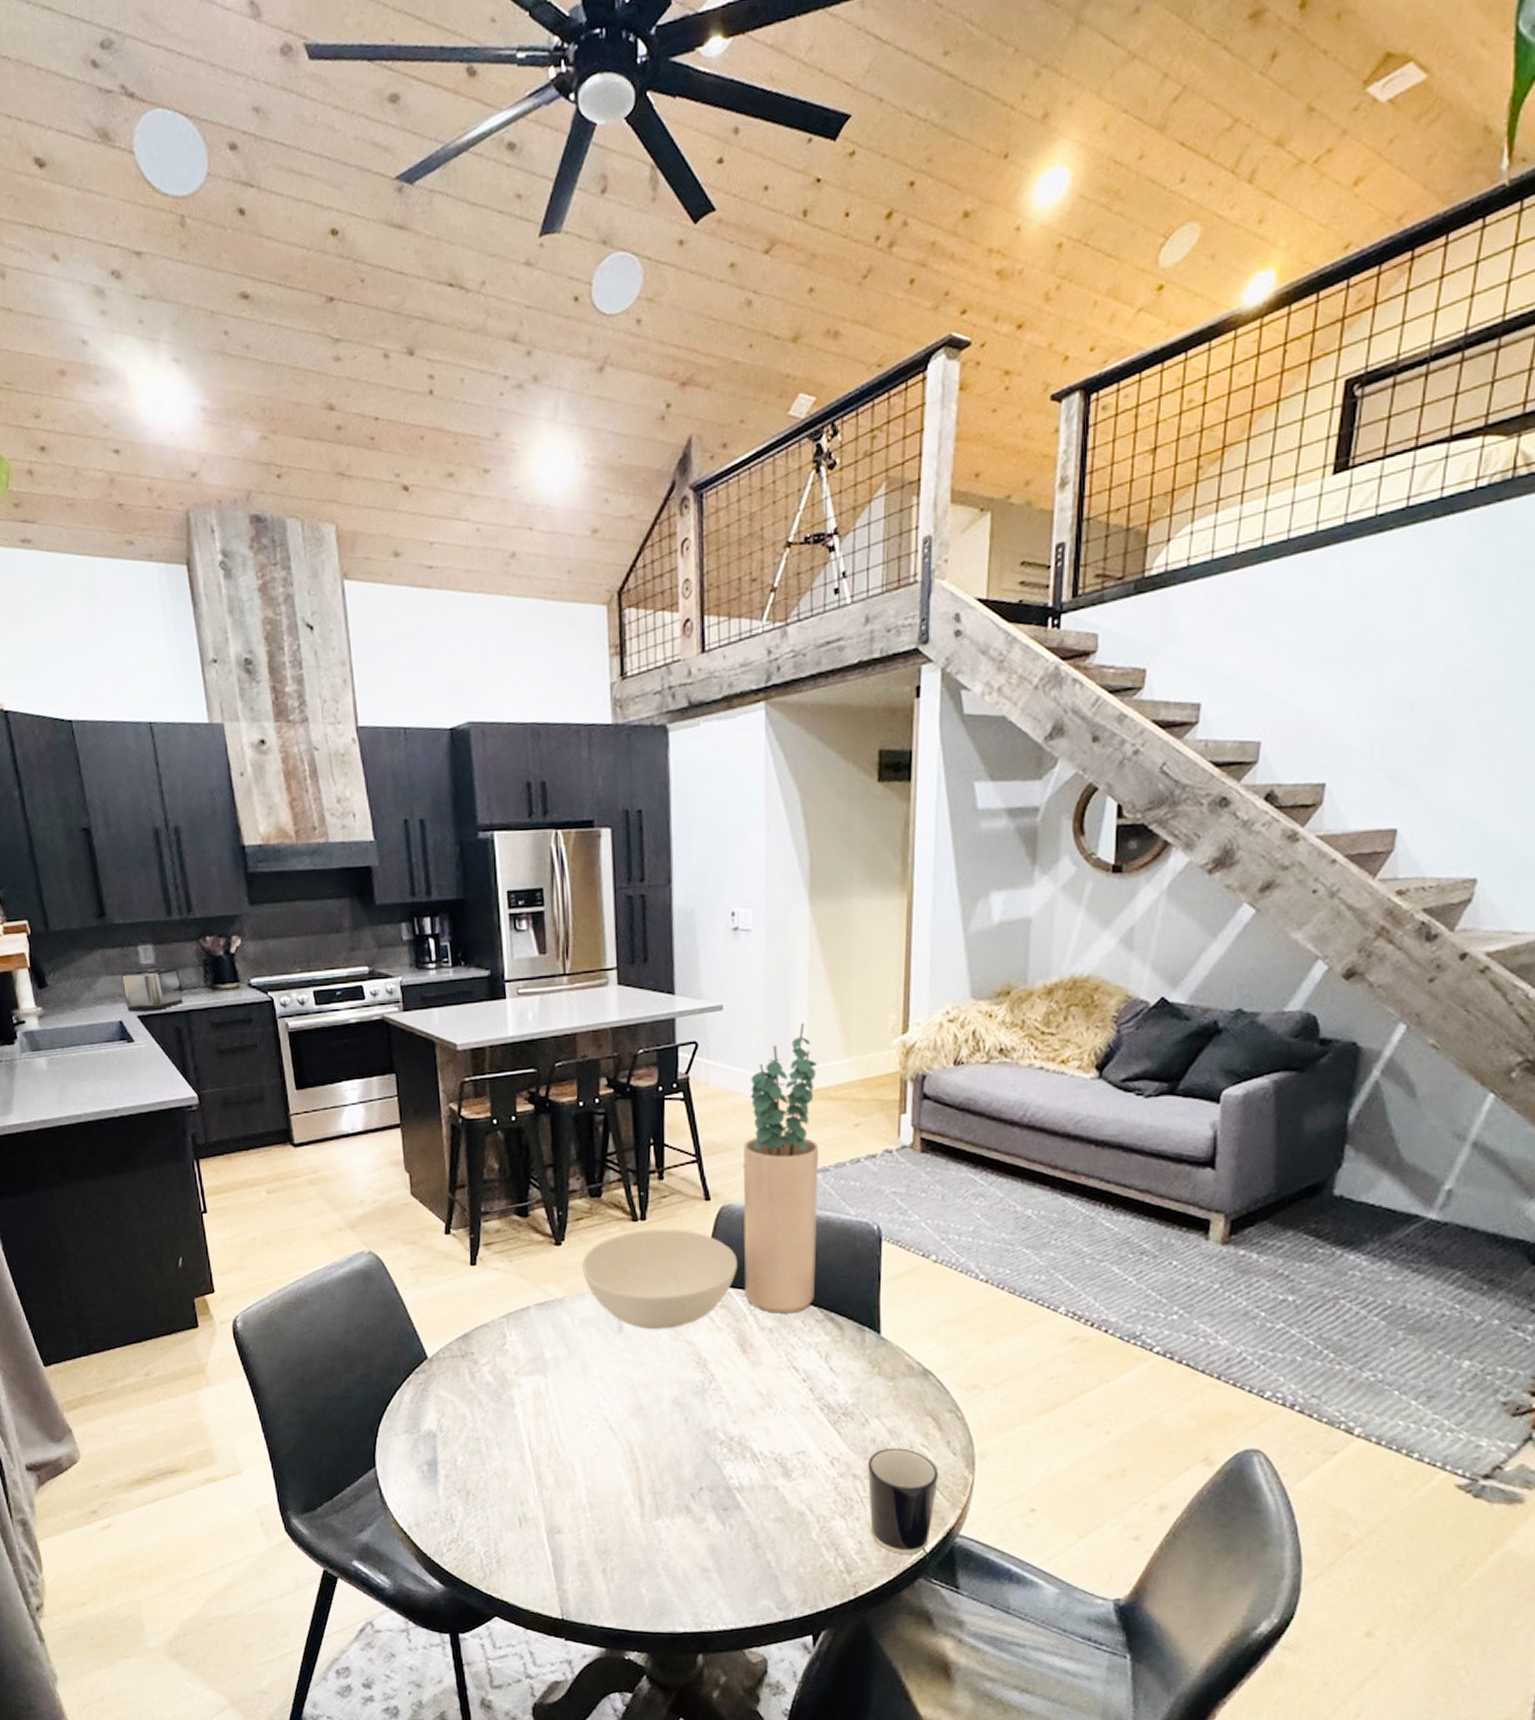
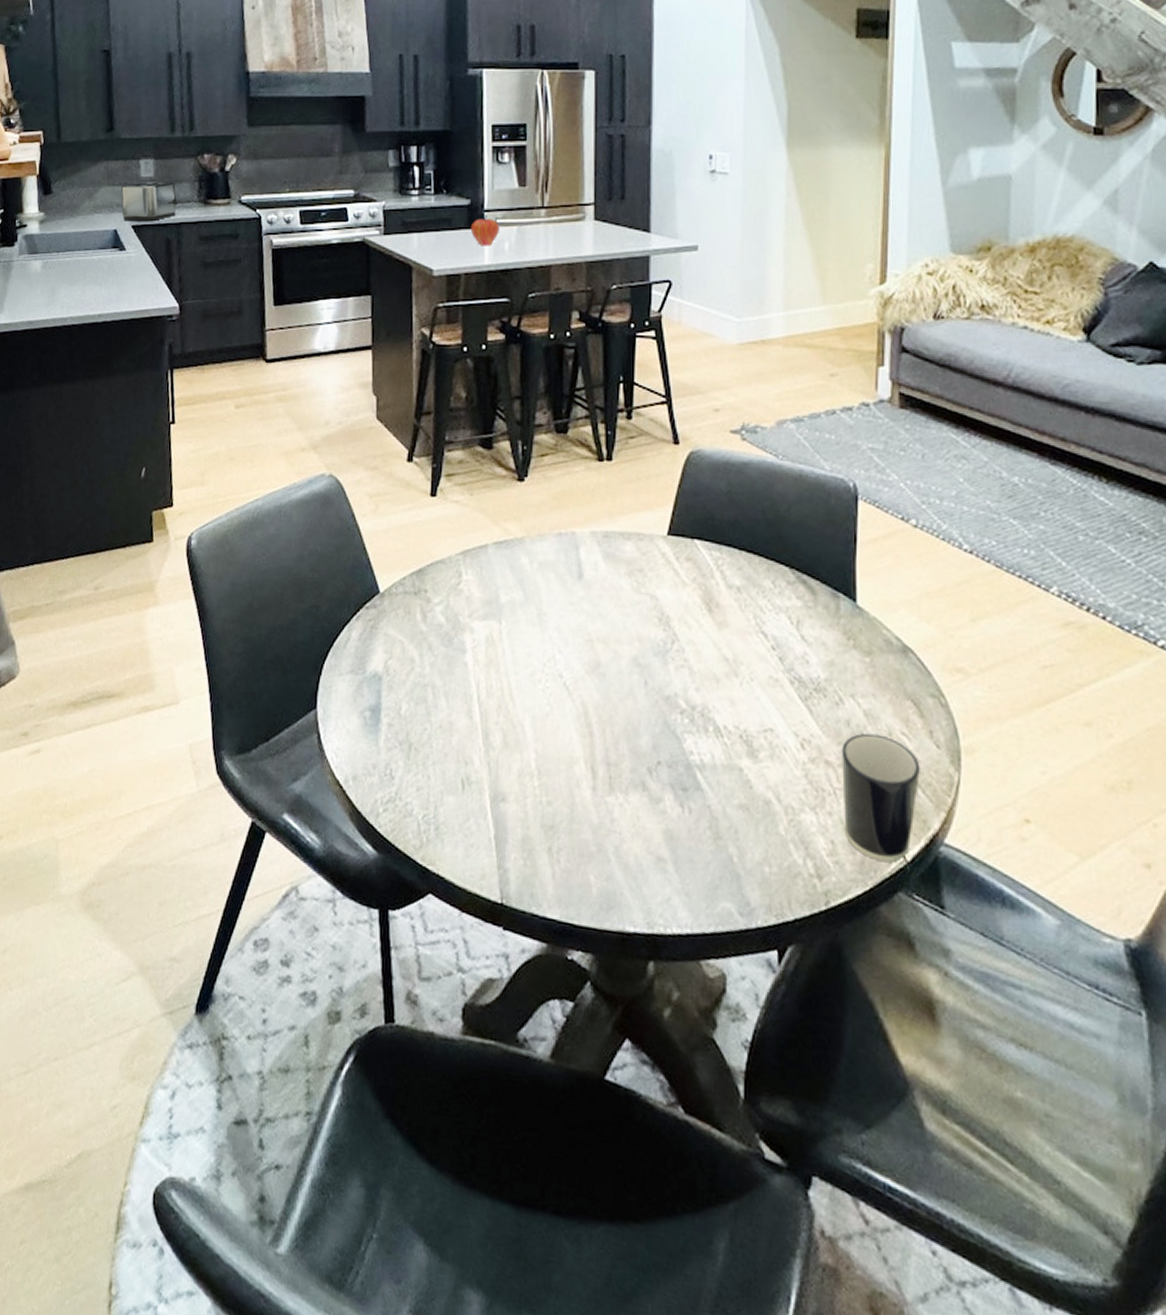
fruit: none [491,985,522,1018] -> present [470,215,499,246]
bowl: present [582,1230,737,1330] -> none [544,471,705,580]
vase: present [743,1023,819,1313] -> none [711,268,793,573]

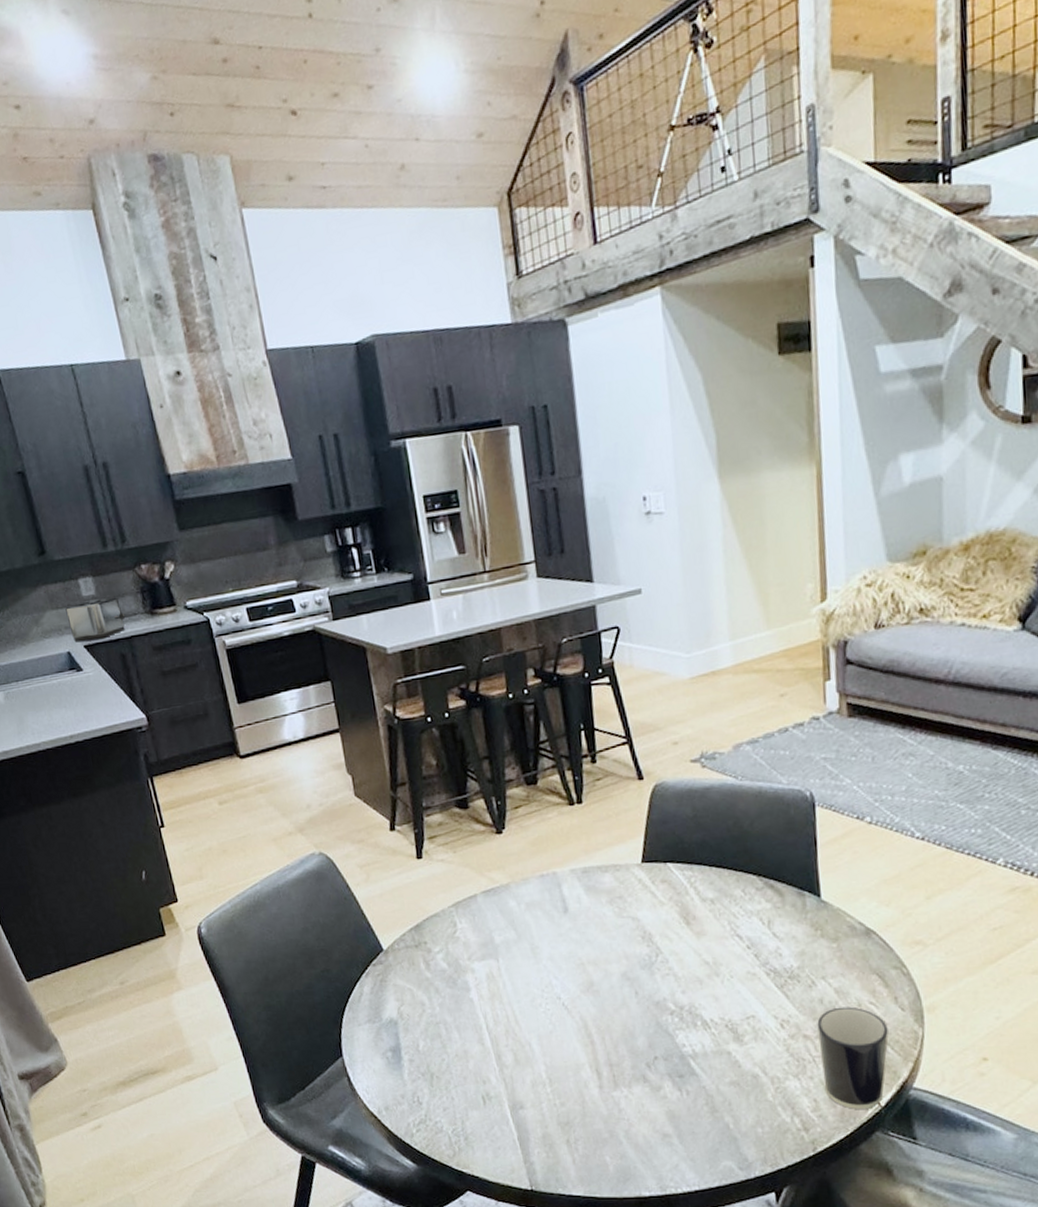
fruit: present [470,215,499,246] -> none [416,587,446,618]

